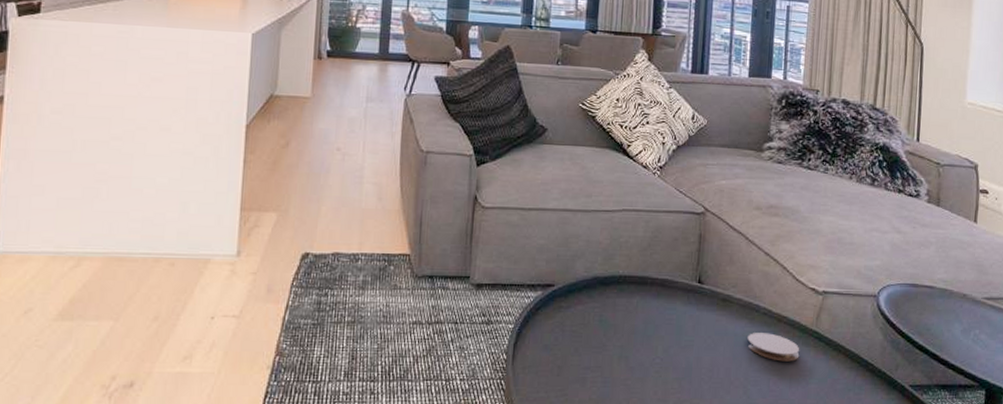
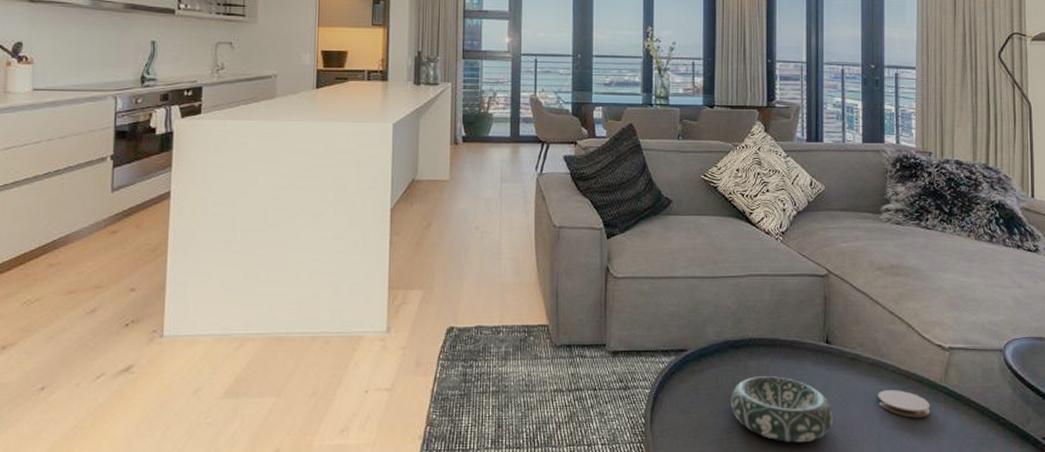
decorative bowl: none [596,315,701,384] -> present [730,376,833,443]

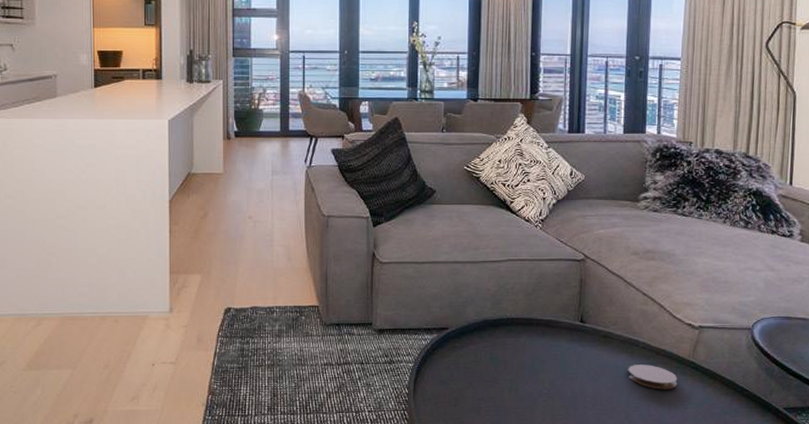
decorative bowl: present [730,376,833,443] -> none [488,352,585,411]

